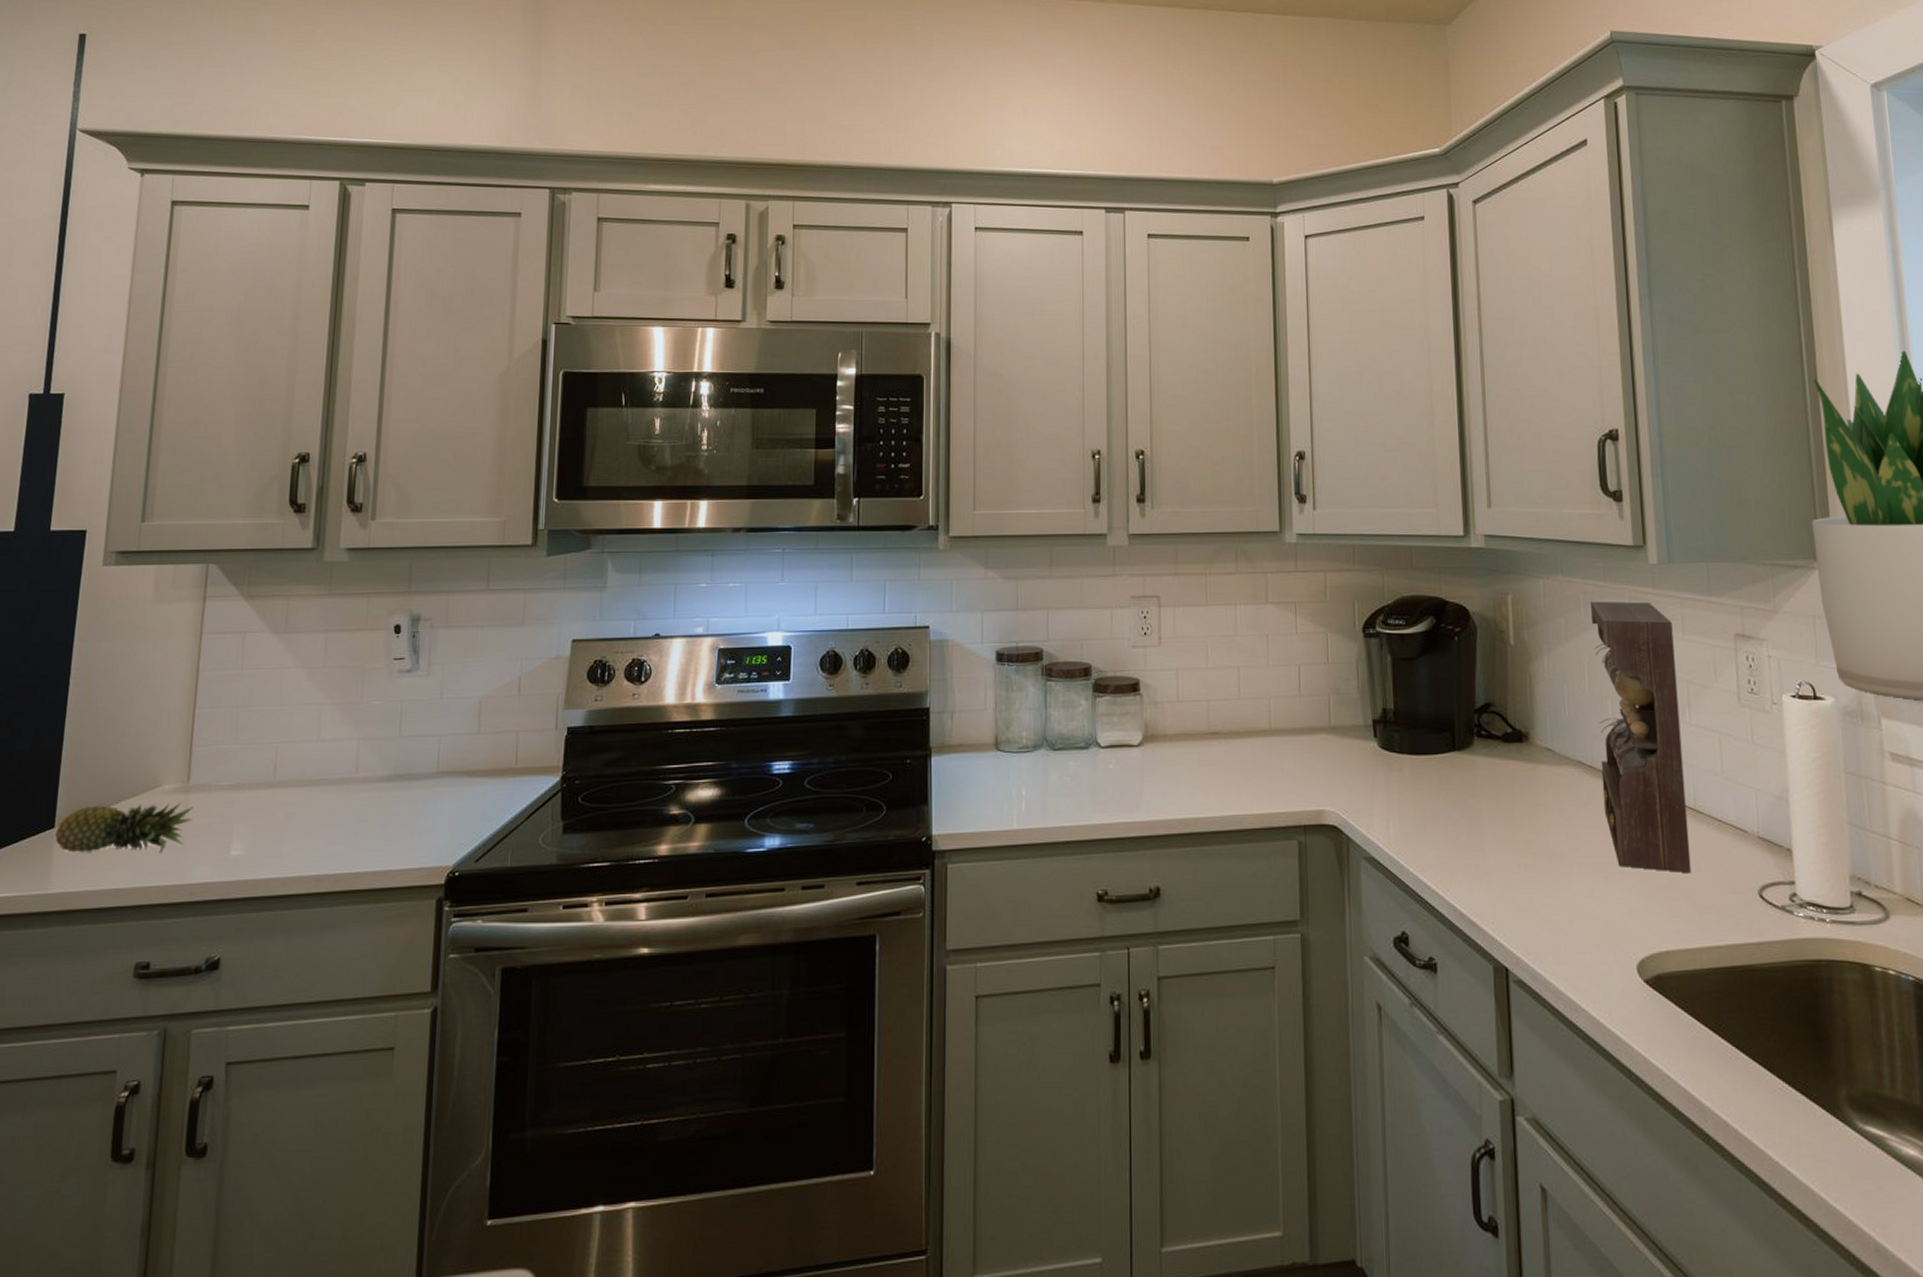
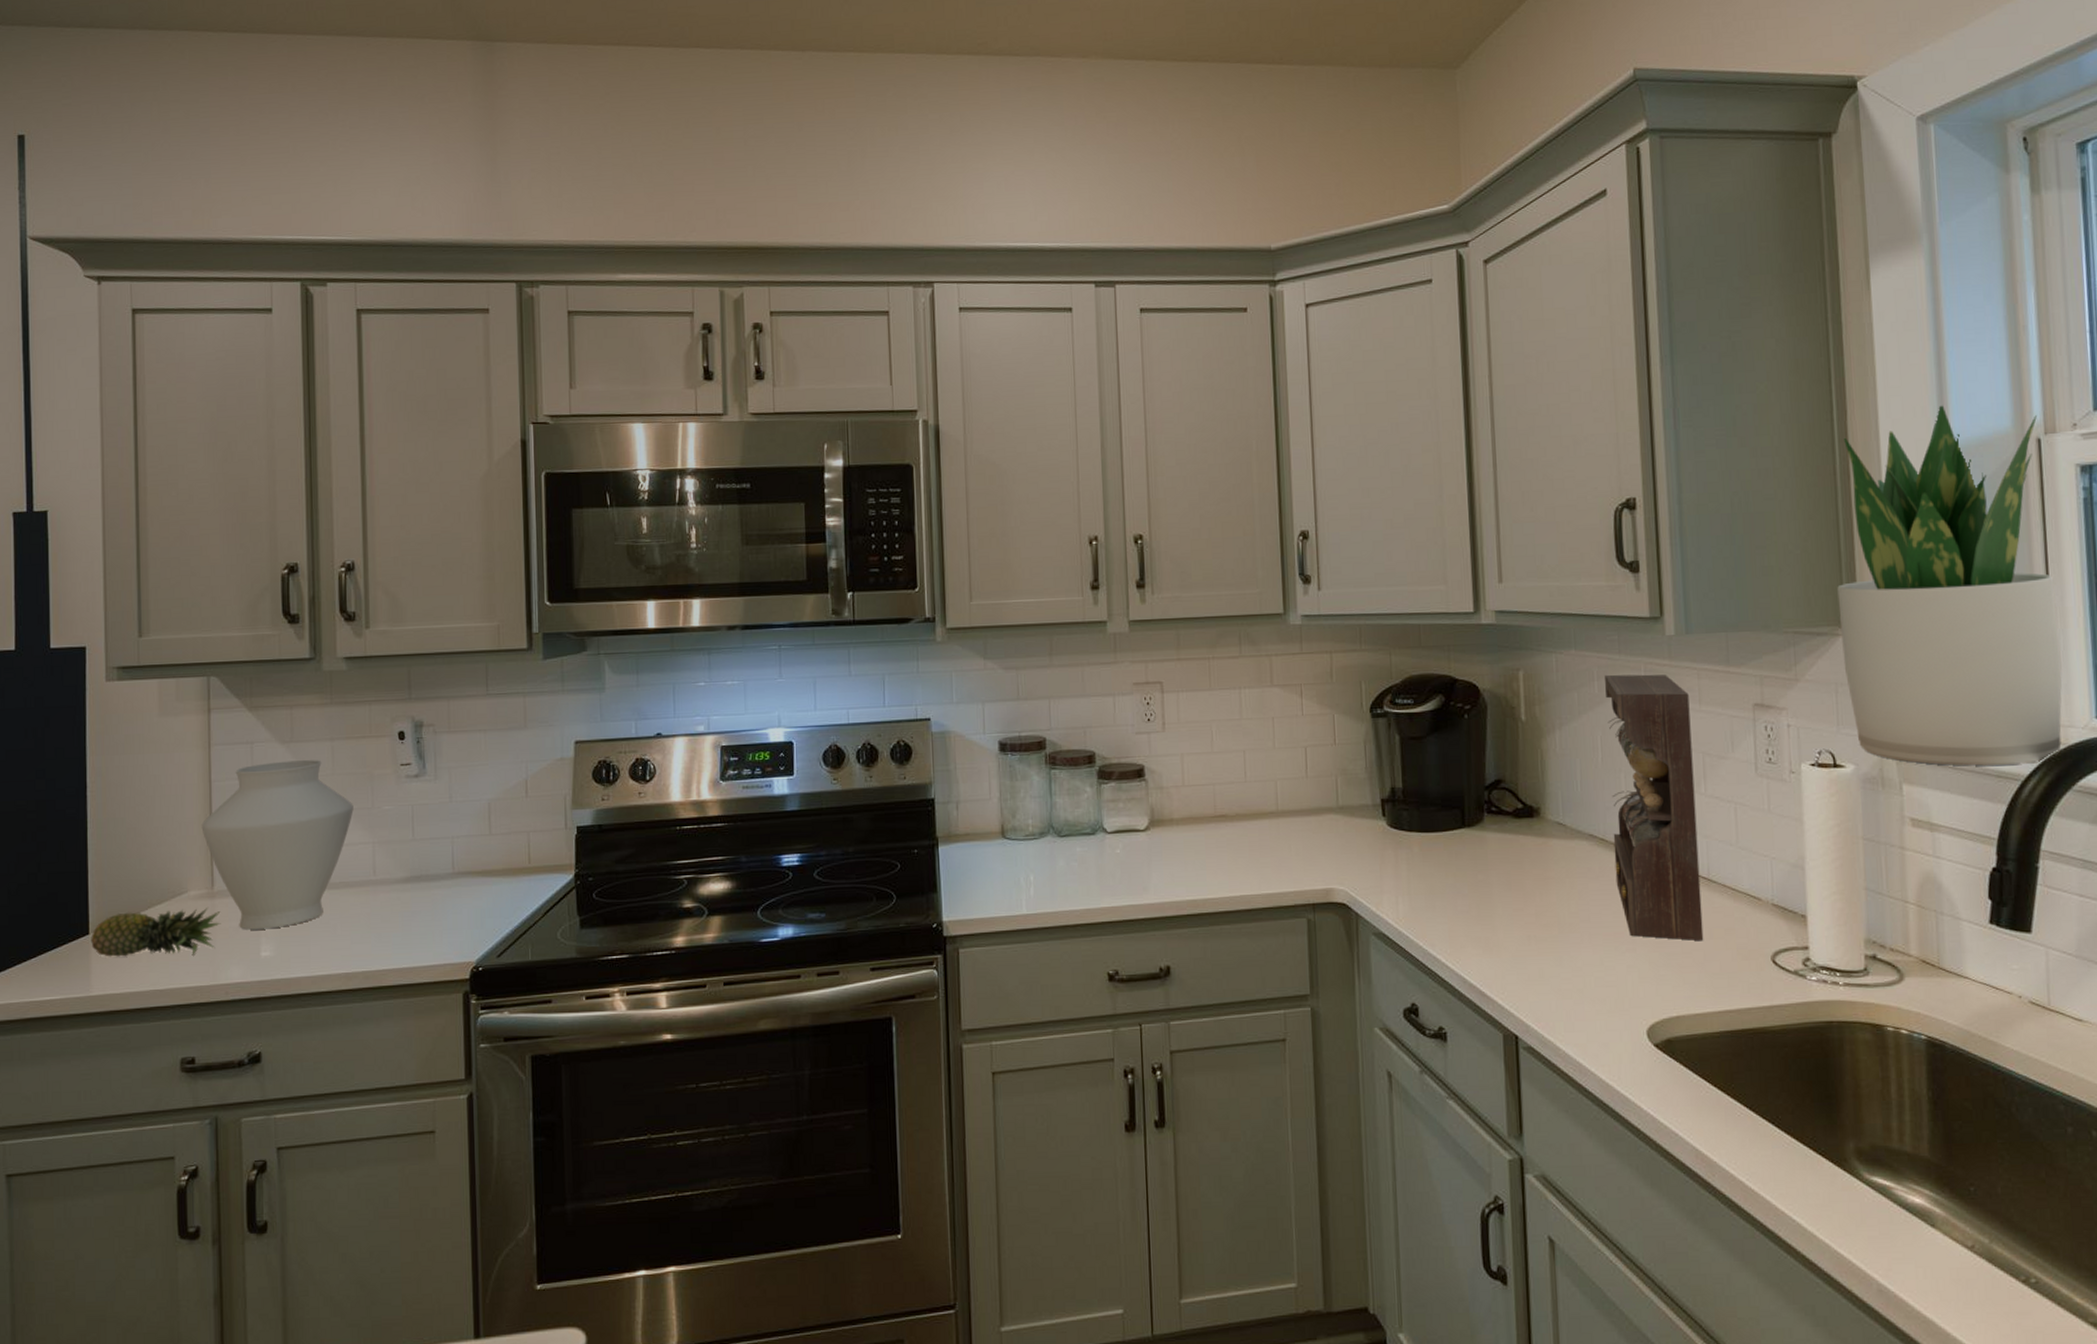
vase: none [183,652,342,827] -> present [201,760,354,930]

